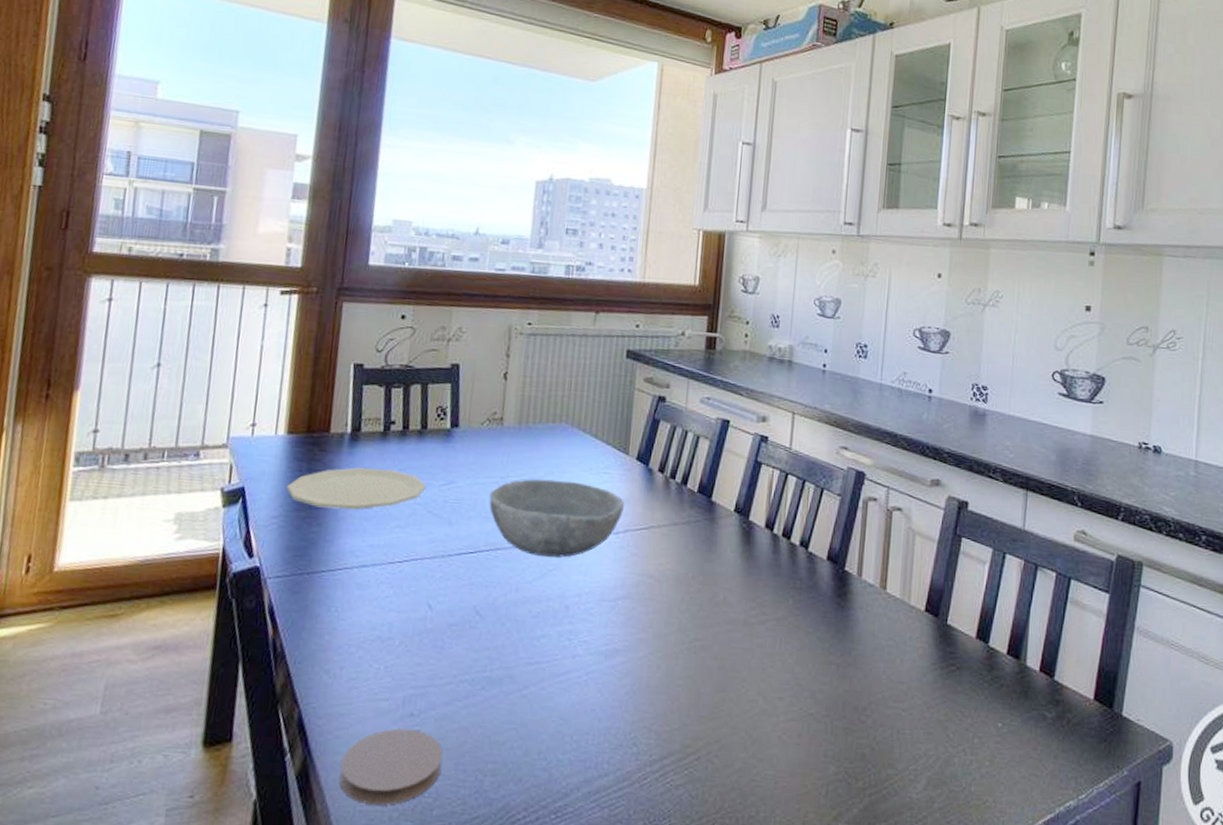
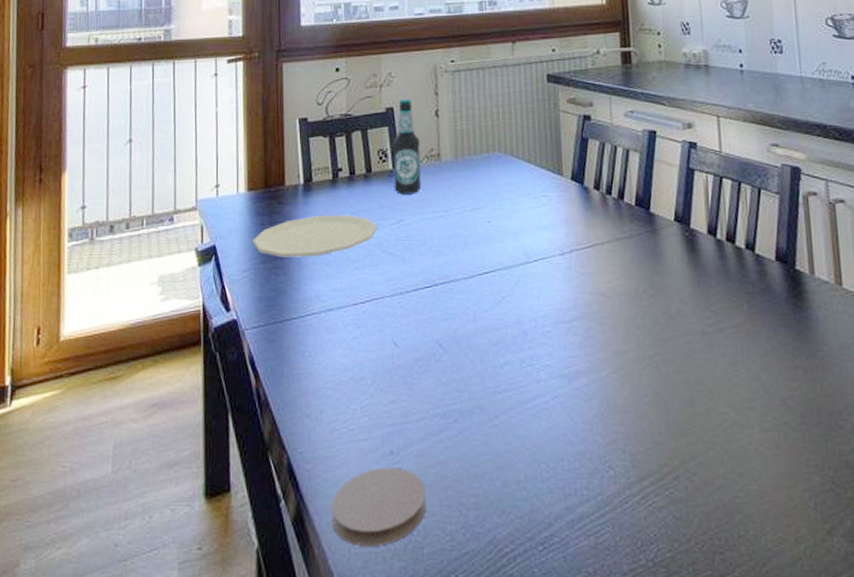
bottle: none [449,356,484,457] -> present [393,98,422,195]
bowl: present [489,478,624,558] -> none [437,207,566,284]

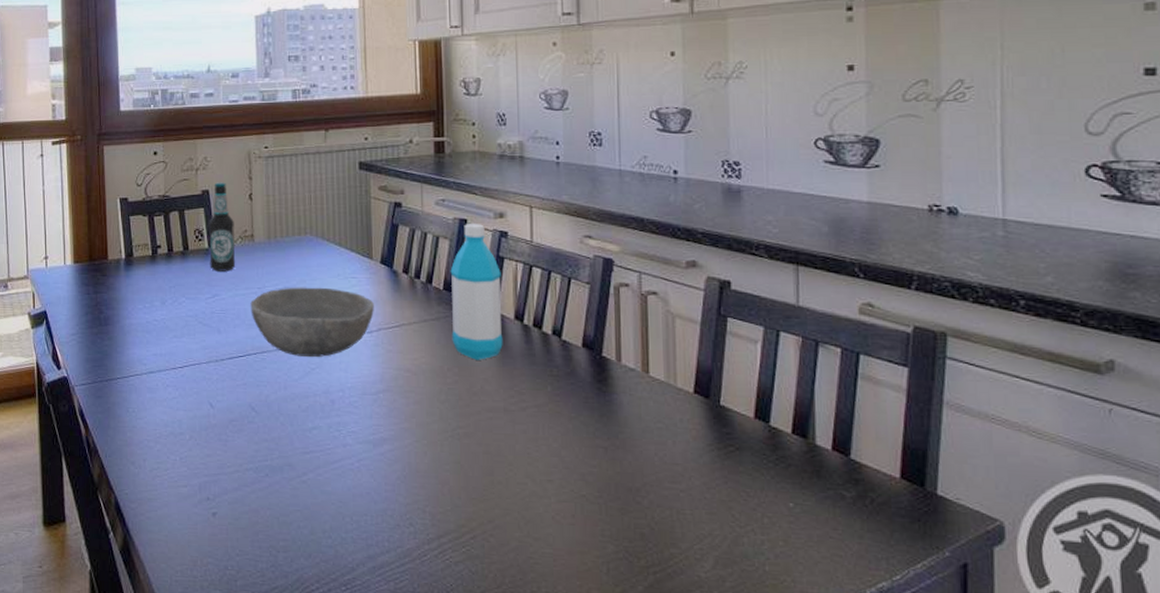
plate: present [253,214,378,258] -> none [80,287,195,325]
coaster: present [331,467,425,546] -> none [154,510,239,576]
bowl: none [437,207,566,284] -> present [250,287,374,357]
water bottle: none [641,135,698,280] -> present [450,224,503,360]

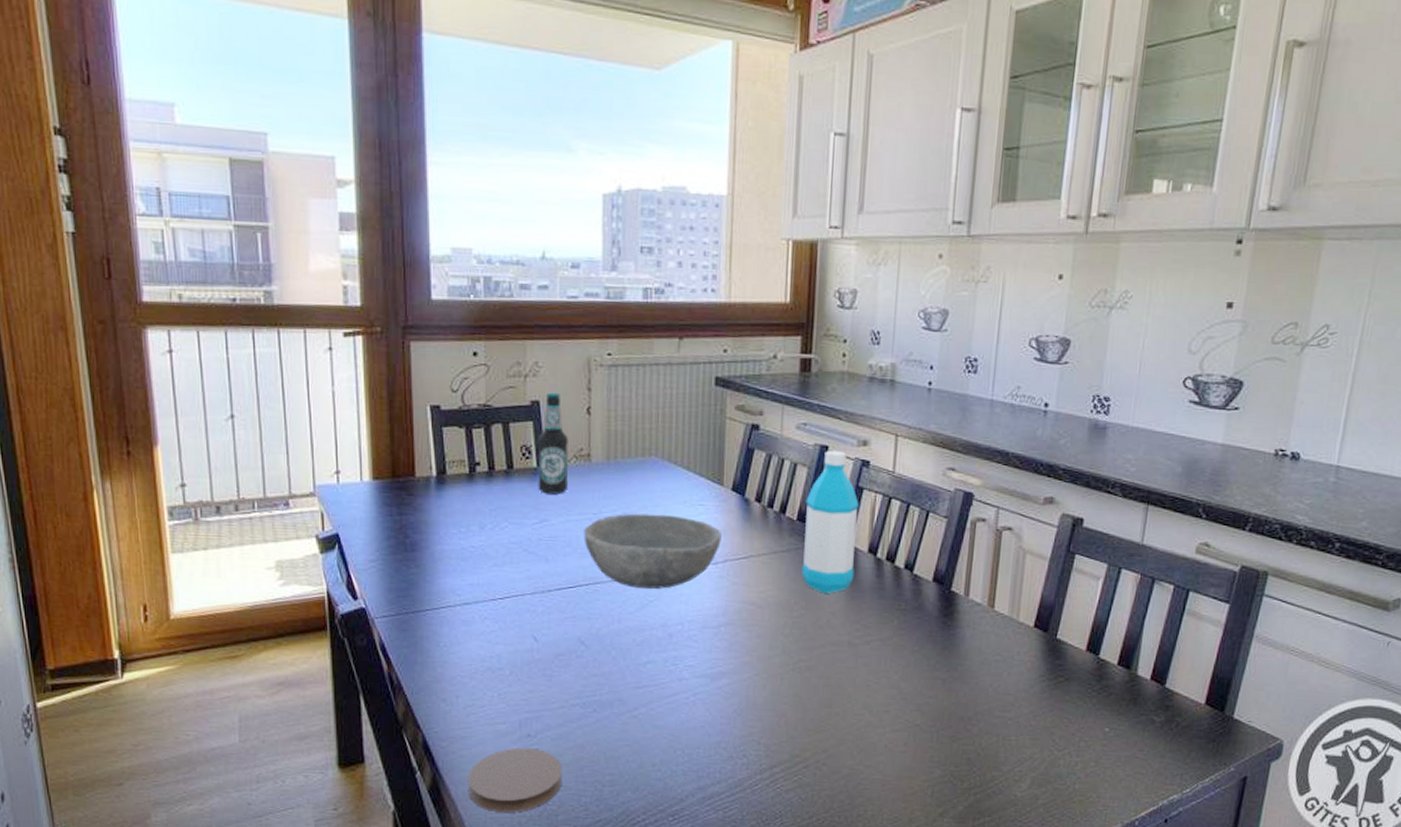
coaster: none [154,510,239,576] -> present [467,747,561,812]

